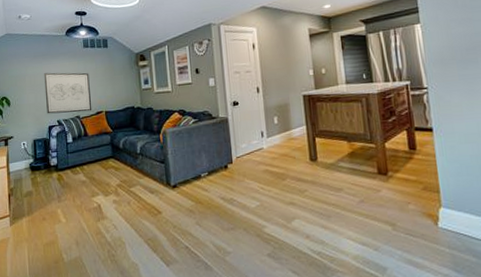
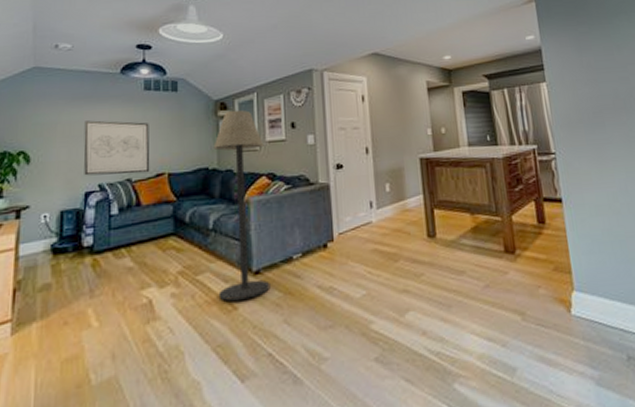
floor lamp: none [137,60,185,207] -> present [213,110,270,301]

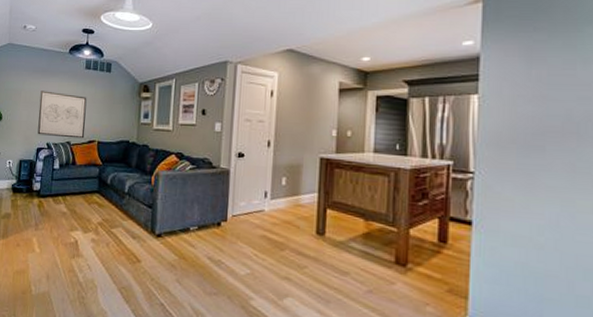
floor lamp: present [213,110,270,301] -> none [127,93,177,256]

